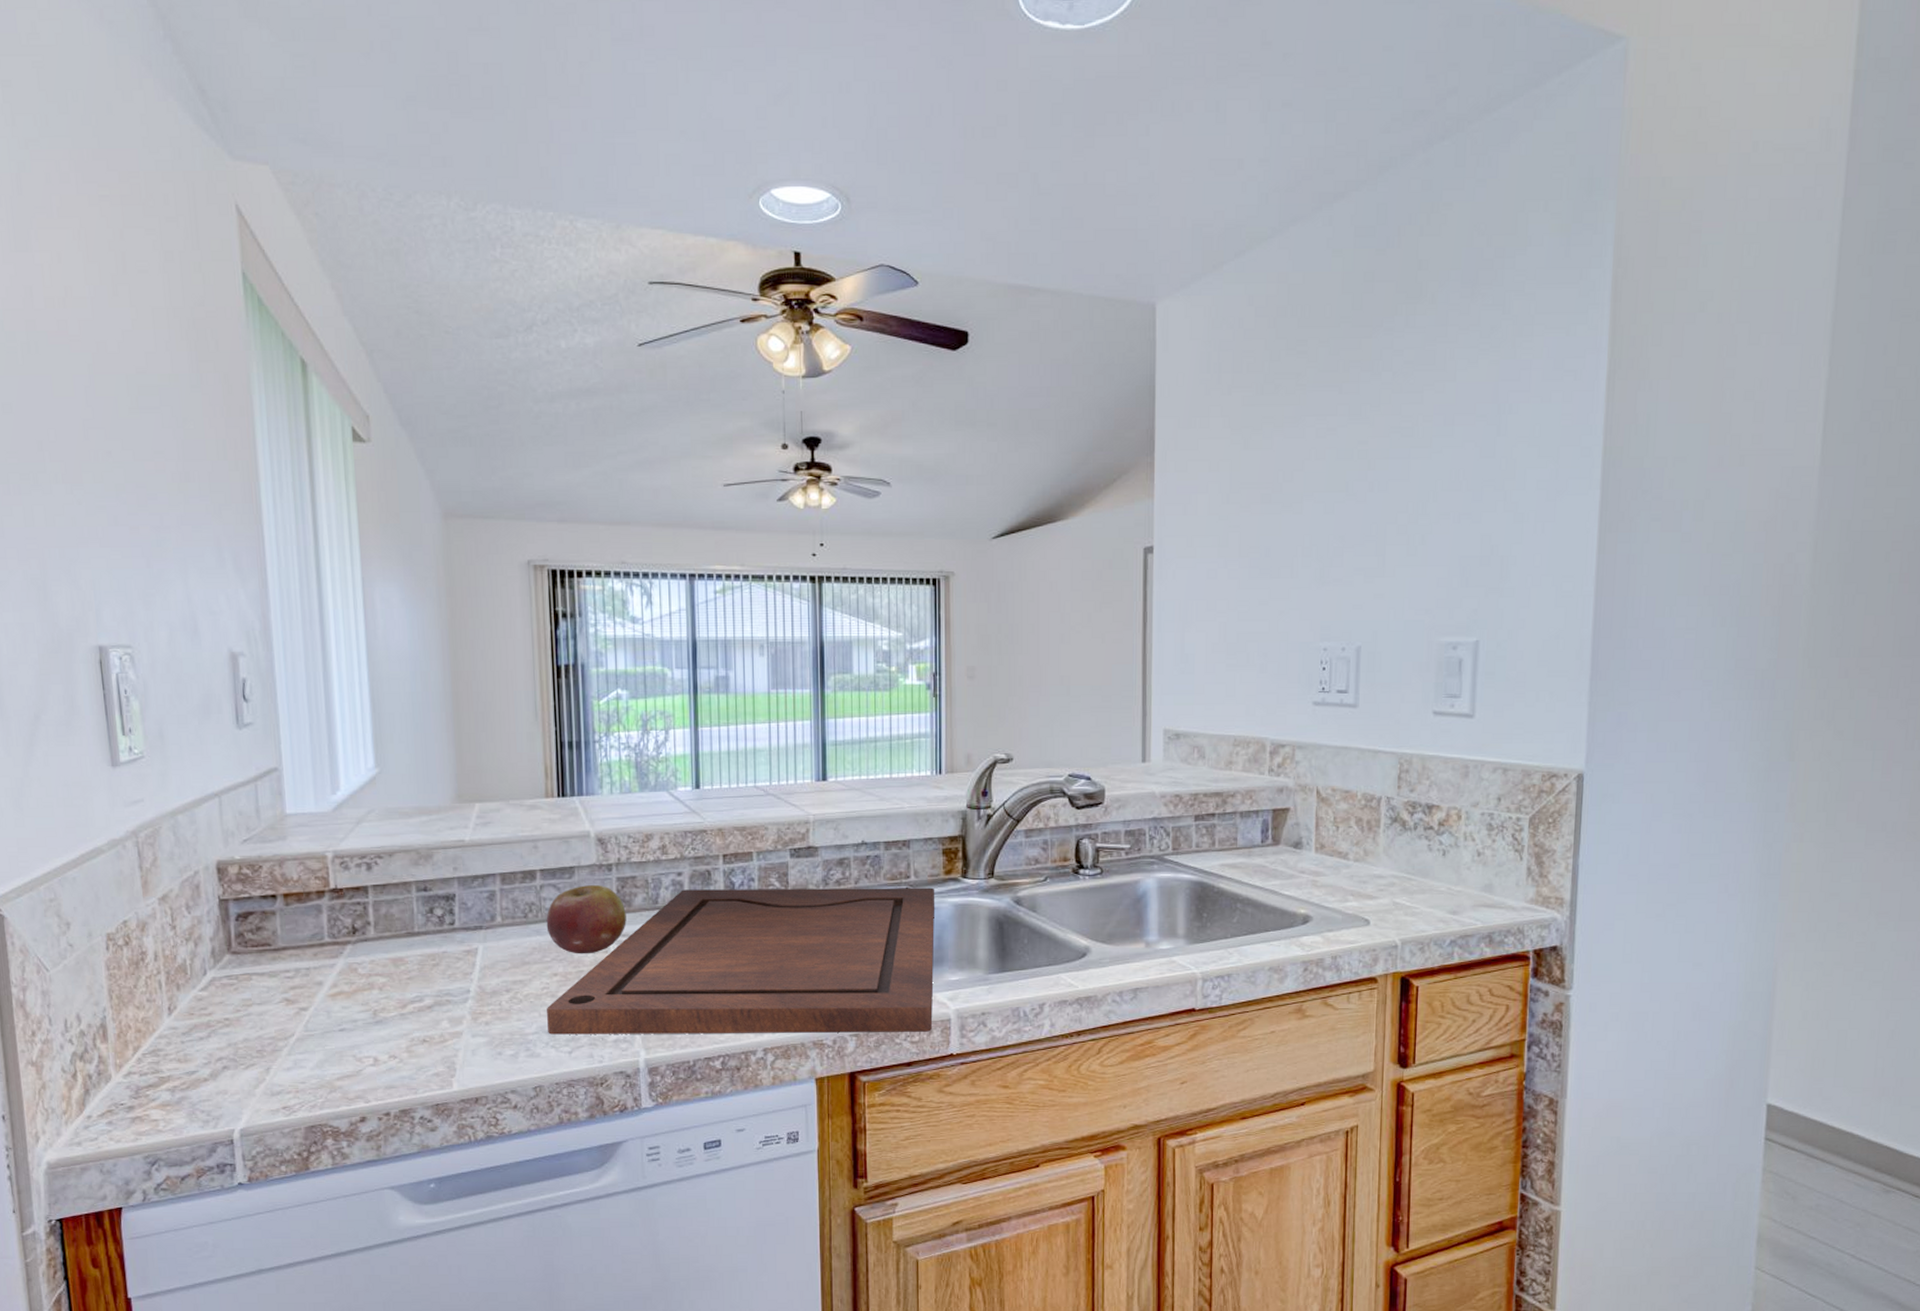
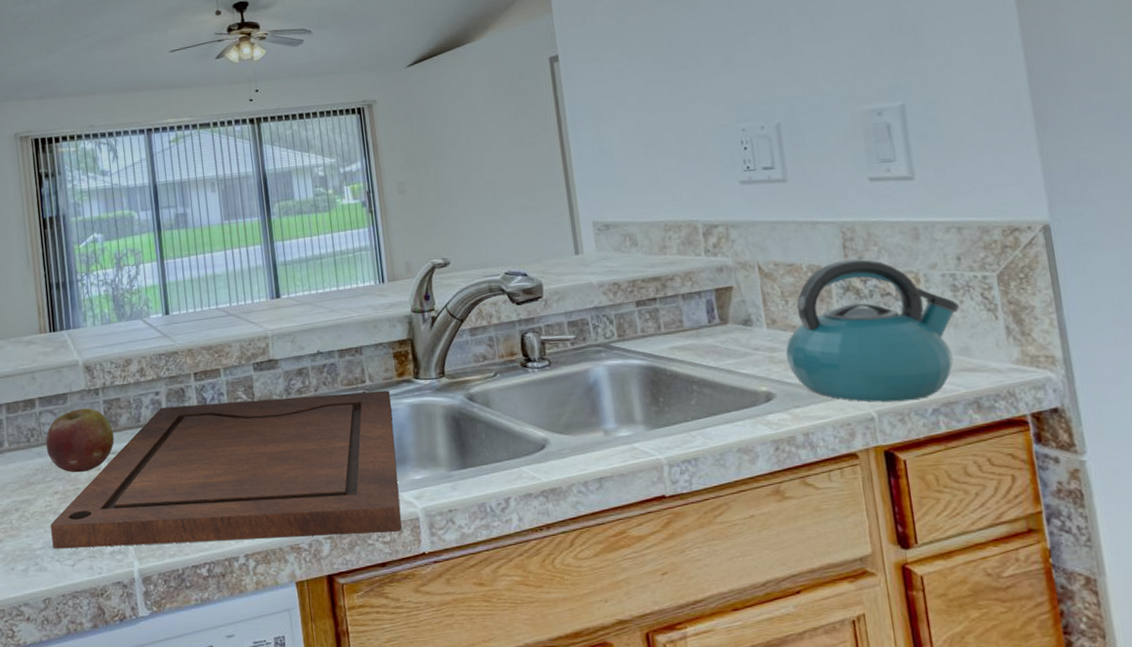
kettle: none [1329,790,1492,932] -> present [785,259,960,402]

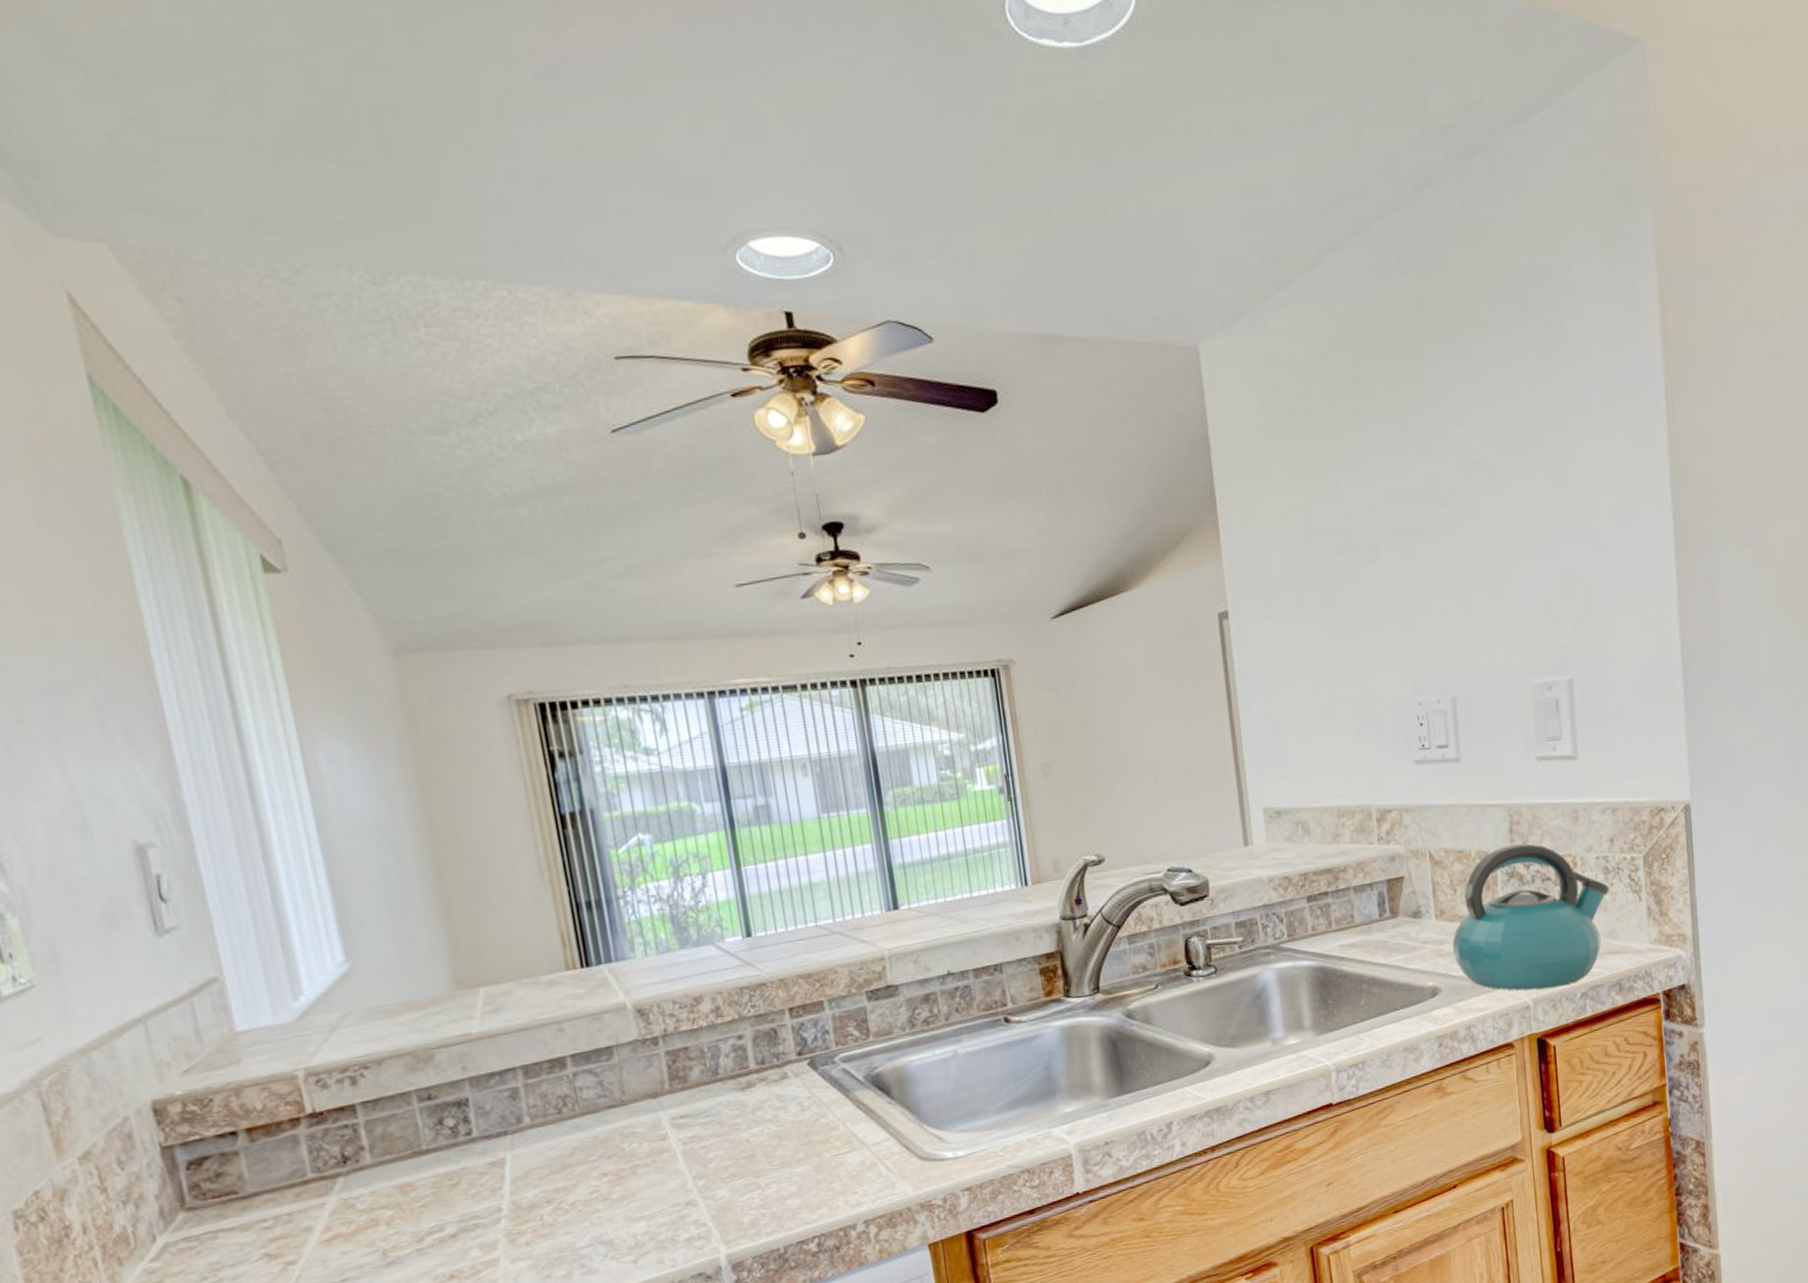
fruit: present [45,407,114,473] -> none [585,1062,684,1147]
cutting board: present [50,390,403,549] -> none [599,1013,1053,1245]

